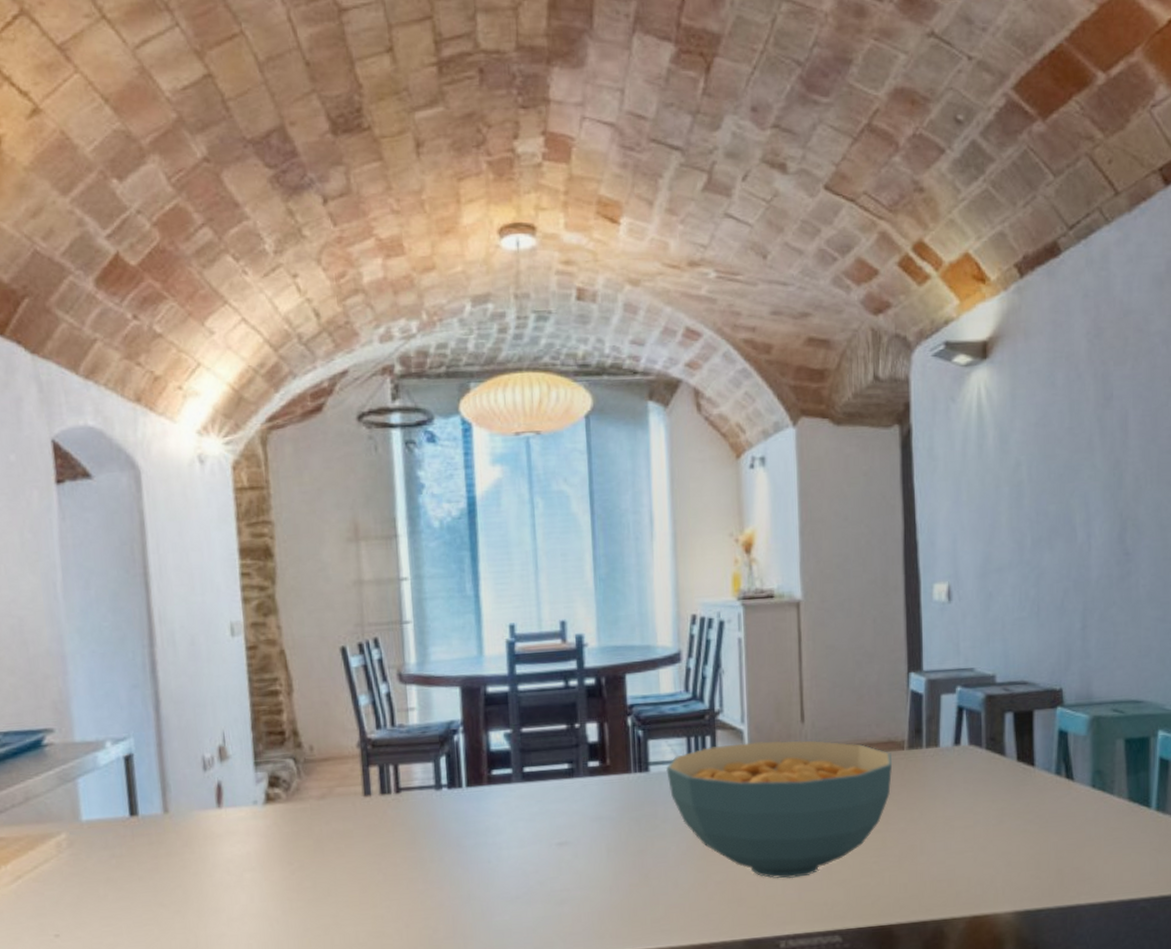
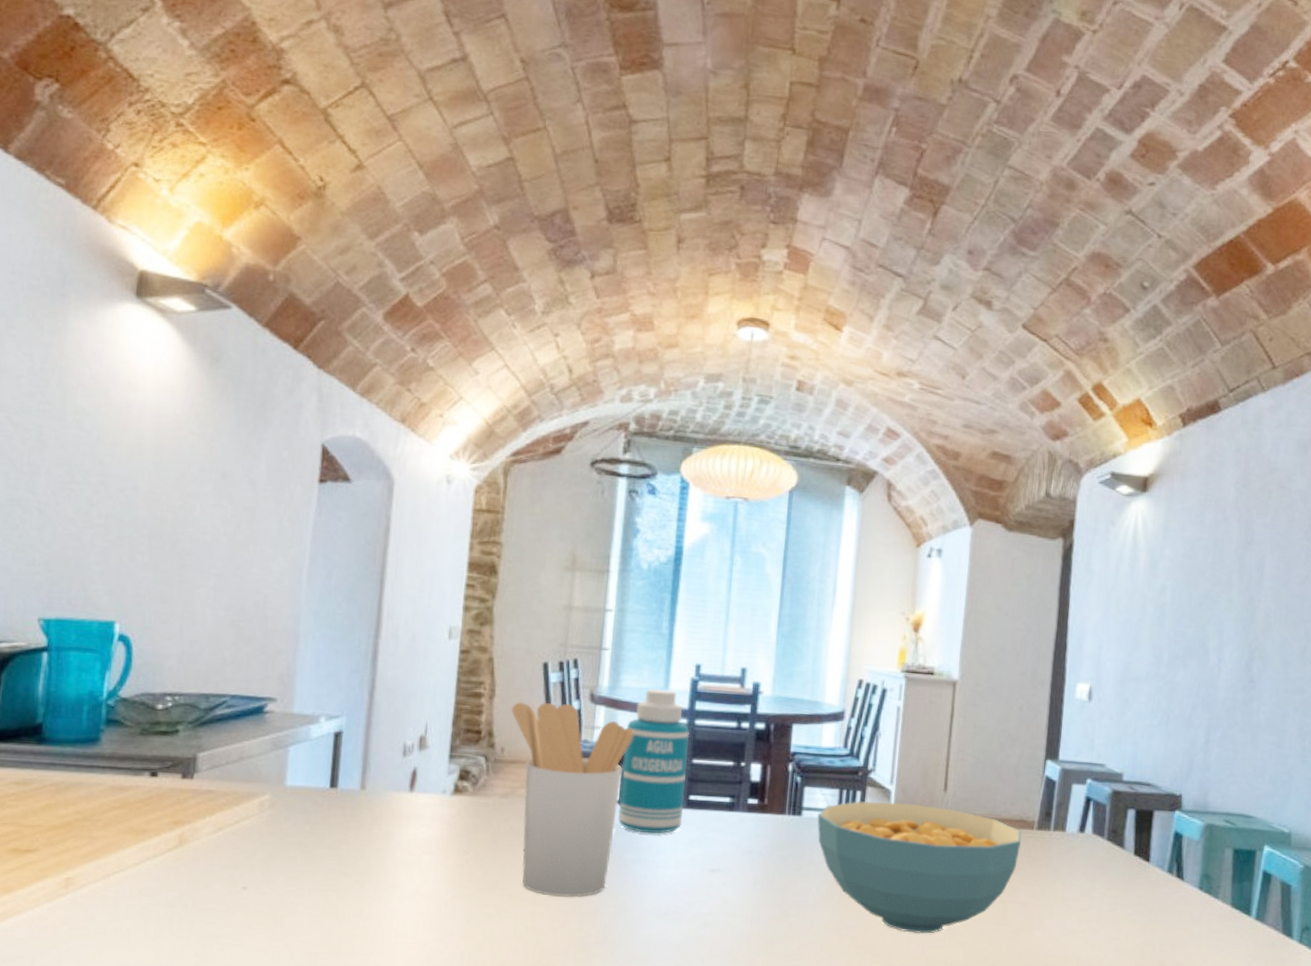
utensil holder: none [313,688,453,896] -> present [510,701,634,897]
bottle: none [444,656,519,815] -> present [617,688,690,834]

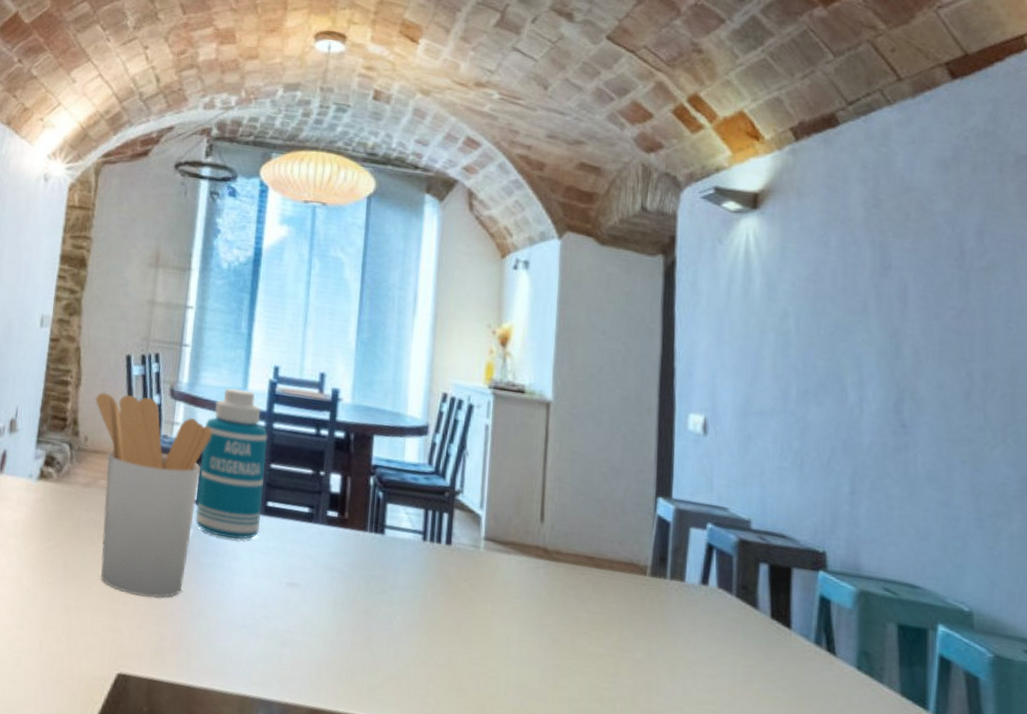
cereal bowl: present [816,801,1022,934] -> none [400,524,633,683]

